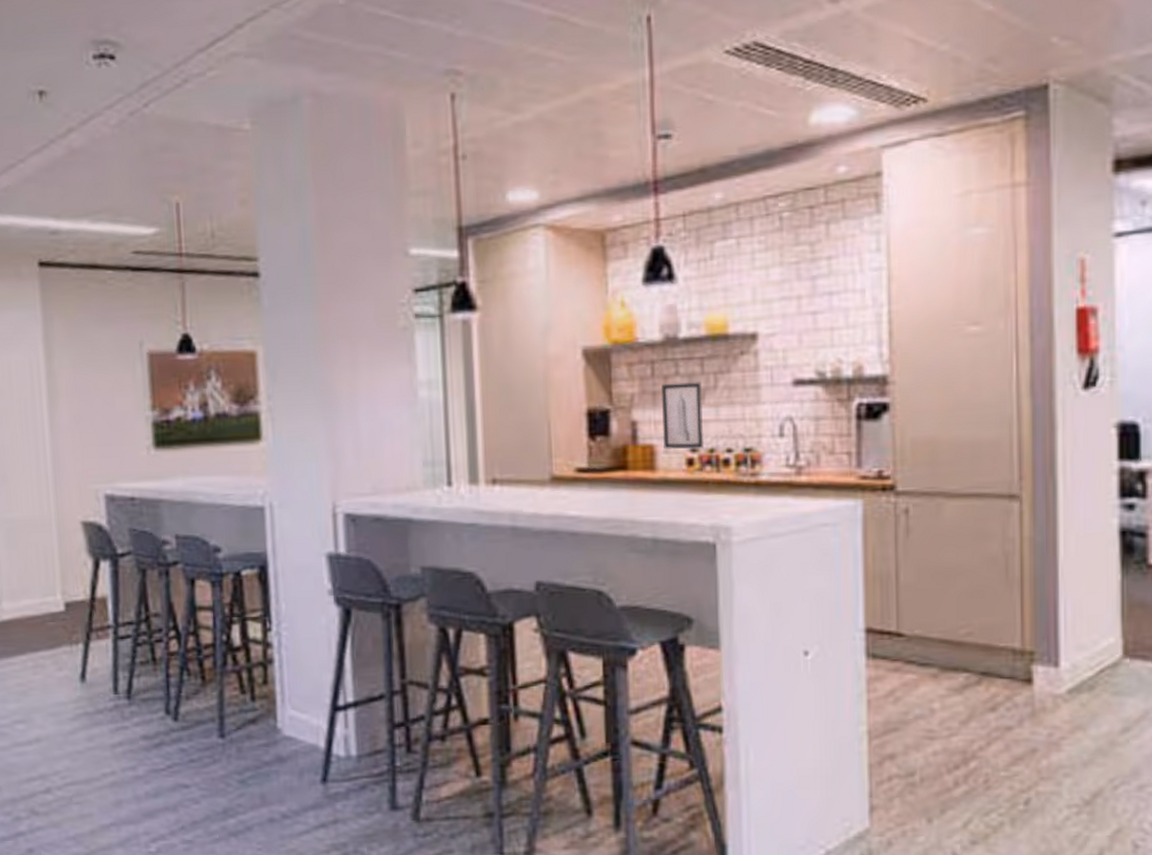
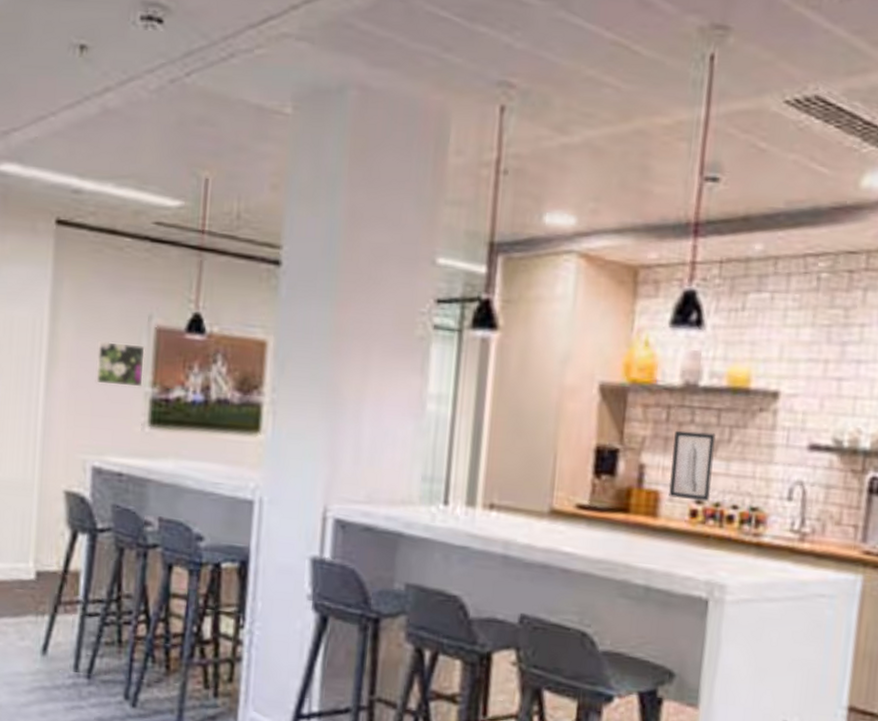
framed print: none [94,372,143,414] -> present [95,340,145,387]

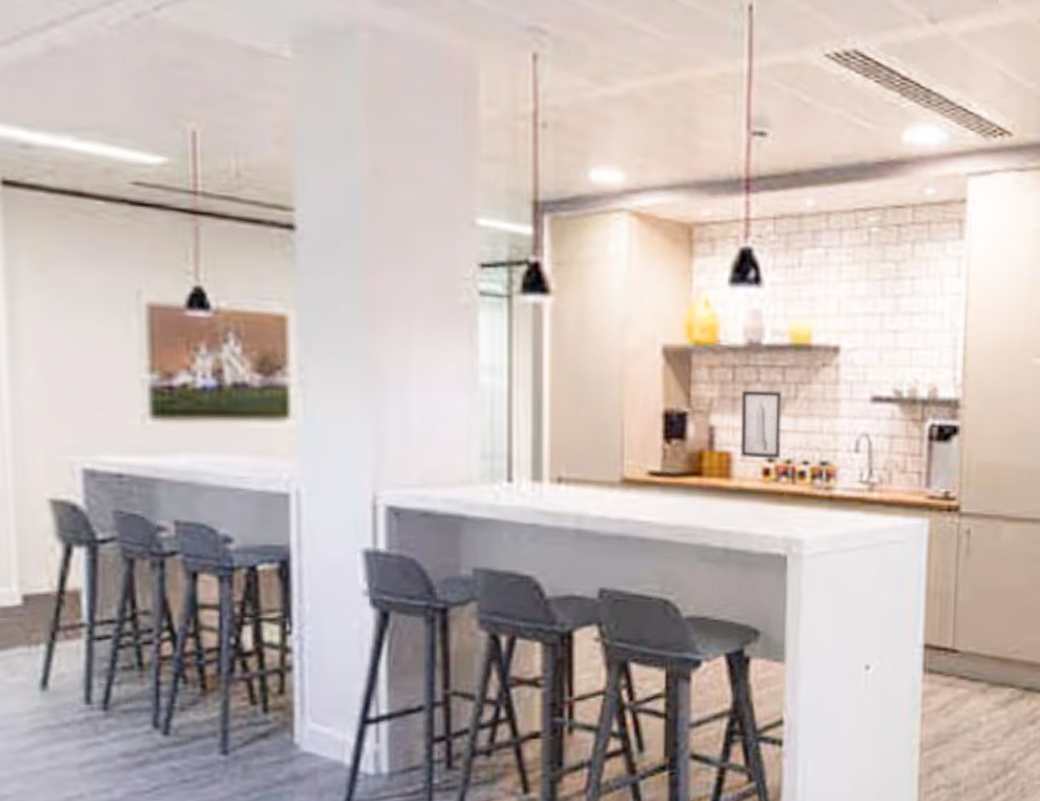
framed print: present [95,340,145,387] -> none [73,322,137,374]

